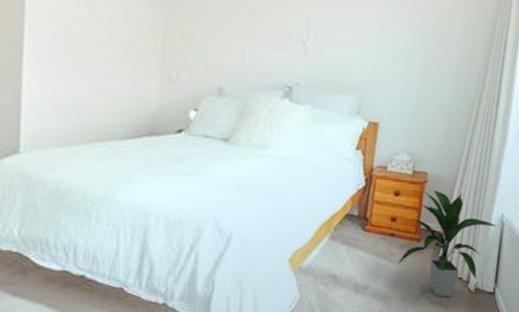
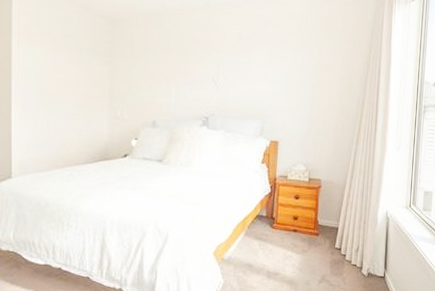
indoor plant: present [398,190,497,297] -> none [301,193,383,281]

